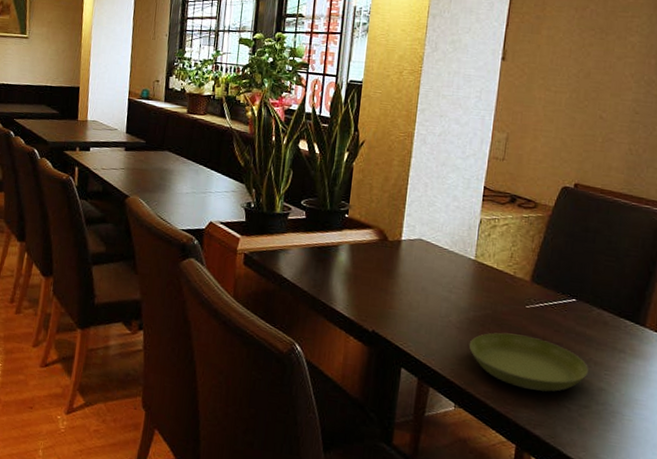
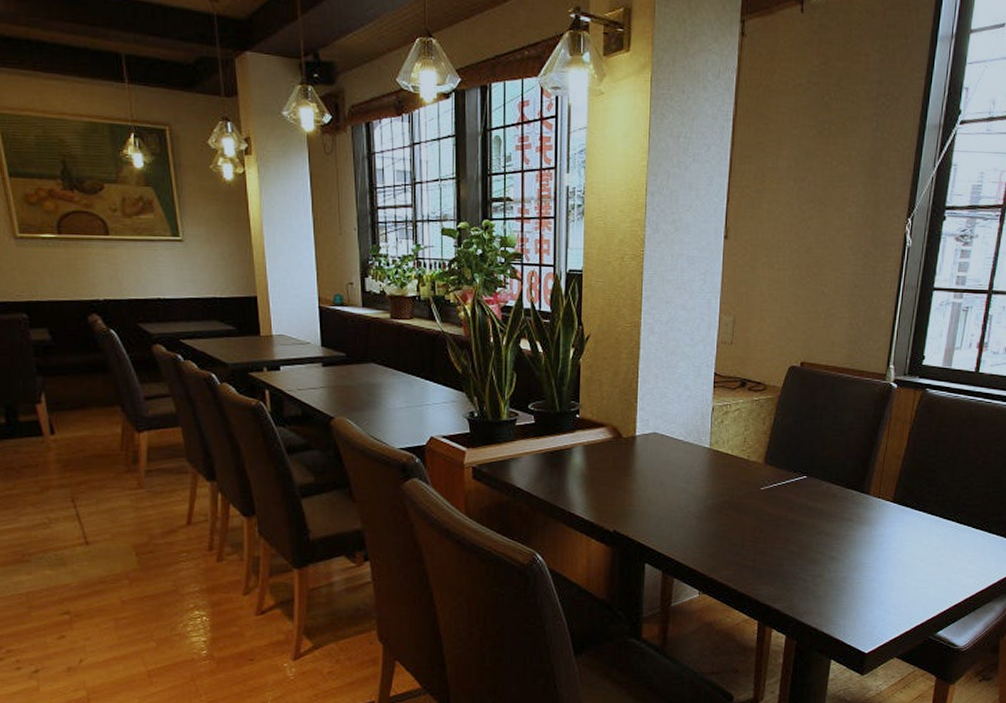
saucer: present [469,332,588,392] -> none [709,516,820,568]

